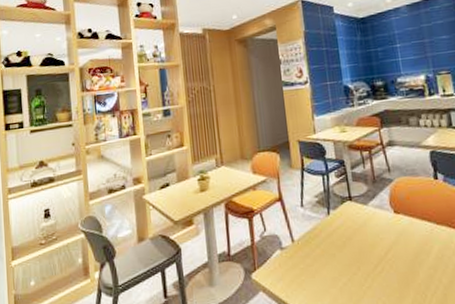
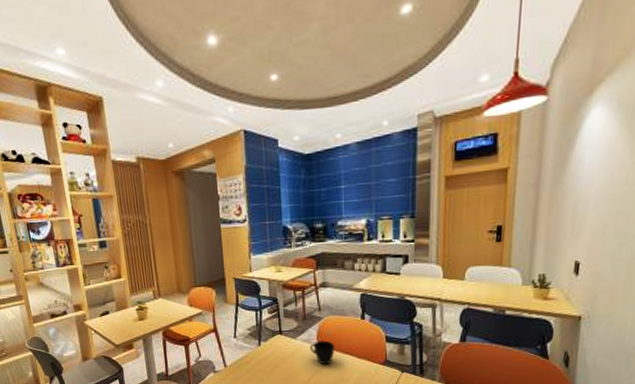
cup: none [382,205,411,235] -> present [309,340,335,365]

